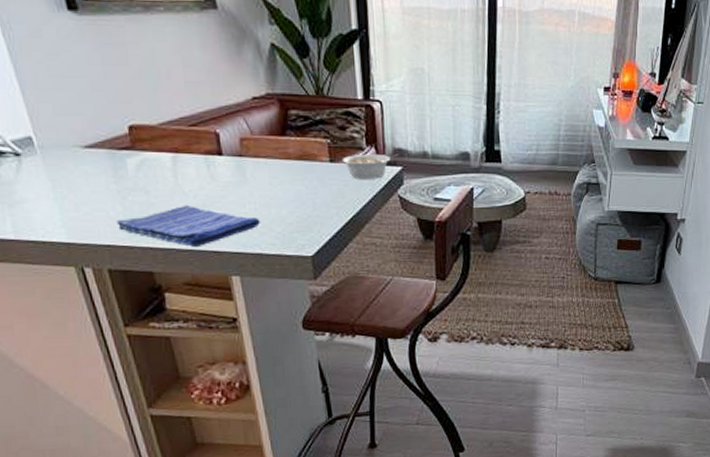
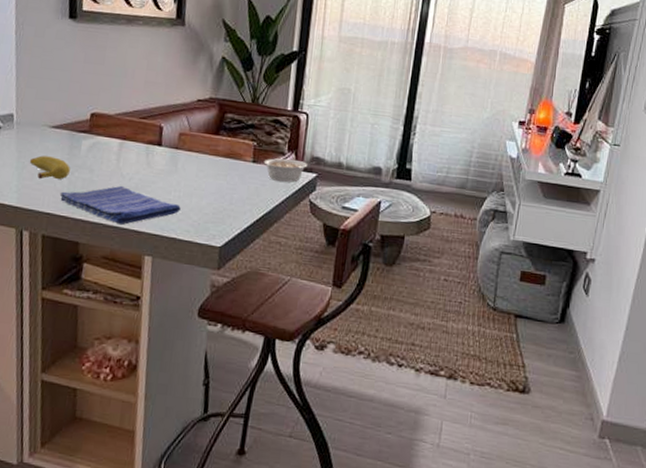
banana: none [68,181,121,209] -> present [29,155,70,180]

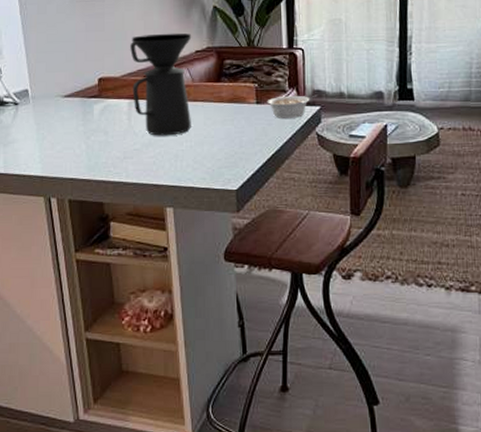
banana: present [29,155,70,180] -> none [48,124,86,148]
dish towel: present [59,186,181,225] -> none [80,144,194,181]
coffee maker: none [125,75,196,183] -> present [130,33,192,136]

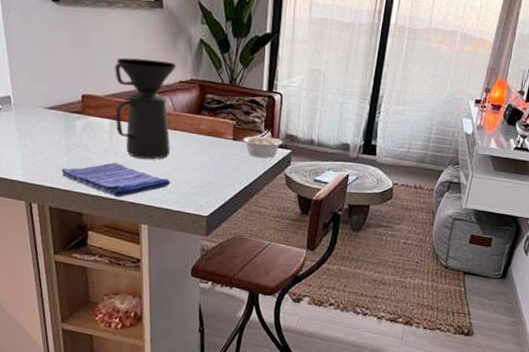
dish towel: none [80,144,194,181] -> present [61,163,170,198]

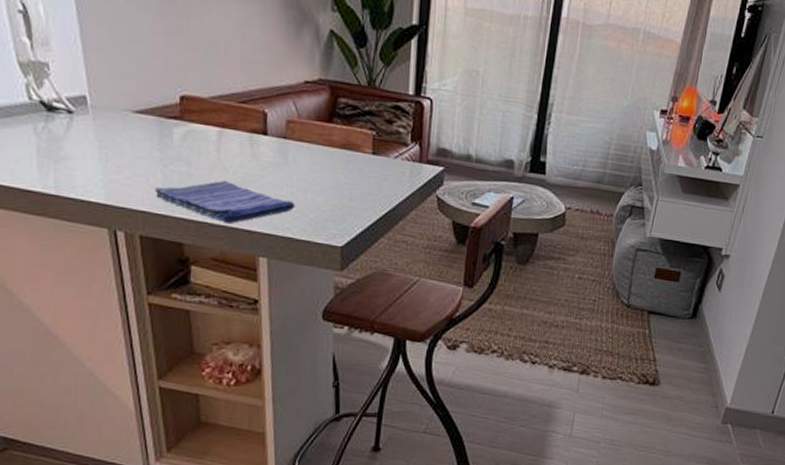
coffee maker: present [115,57,177,160] -> none [222,50,301,177]
legume: present [242,136,290,158] -> none [384,149,442,177]

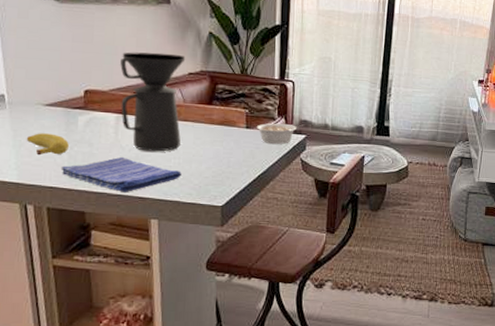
banana: none [113,145,163,174] -> present [26,133,69,156]
coffee maker: none [222,50,301,177] -> present [120,52,186,152]
legume: none [384,149,442,177] -> present [256,123,304,144]

